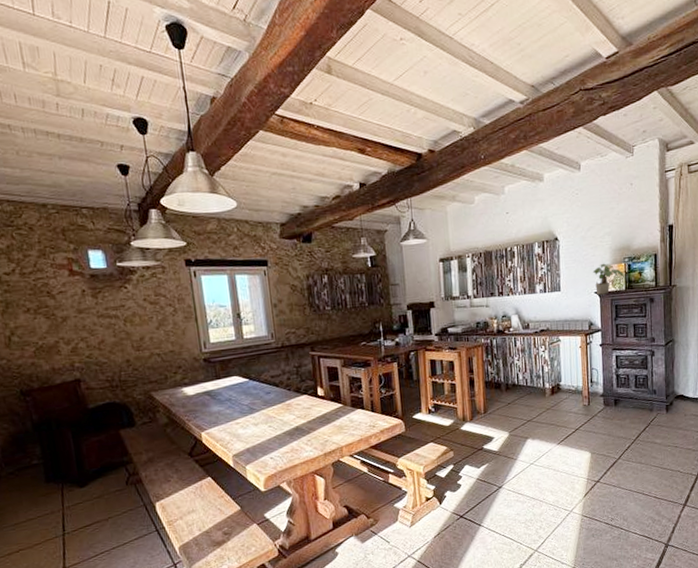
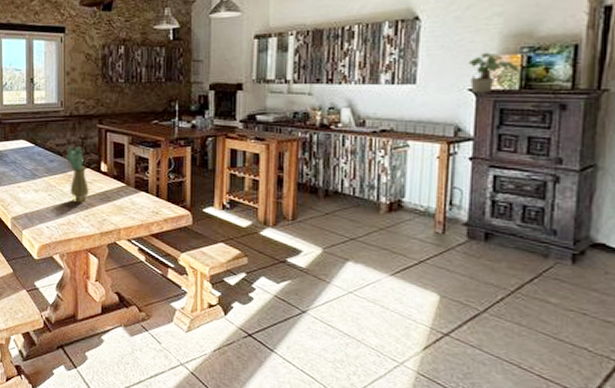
vase: none [282,374,309,430] -> present [66,145,89,203]

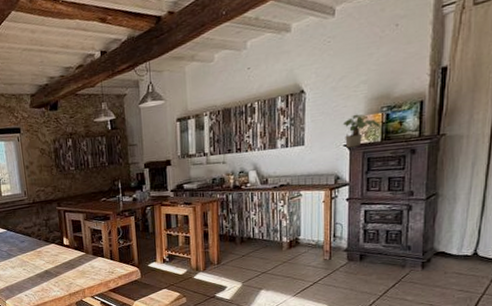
vase: present [66,145,89,203] -> none [33,226,56,273]

